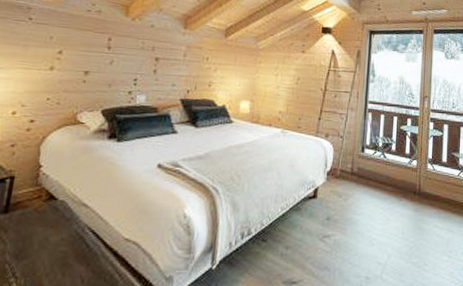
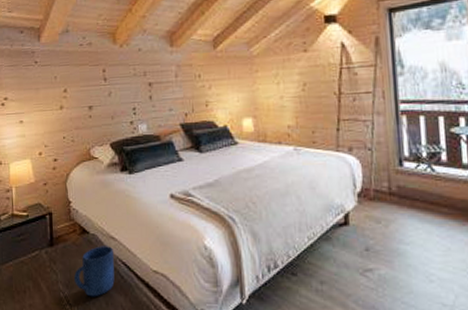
mug: none [27,213,83,268] -> present [74,246,115,297]

